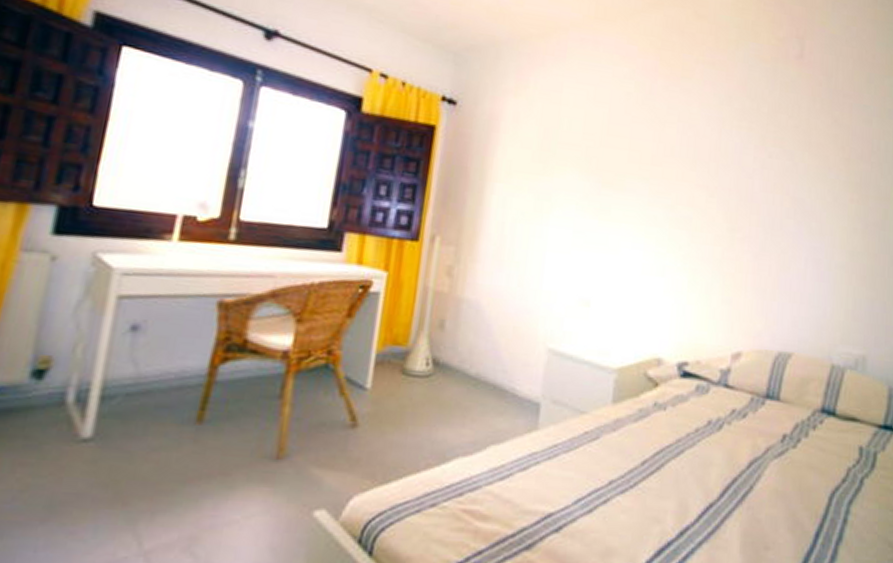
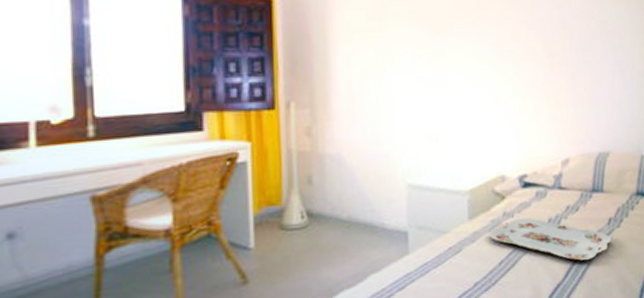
serving tray: none [634,413,784,482] -> present [489,217,612,261]

